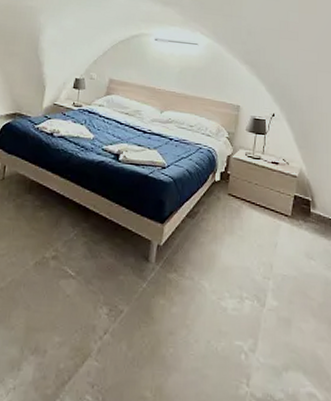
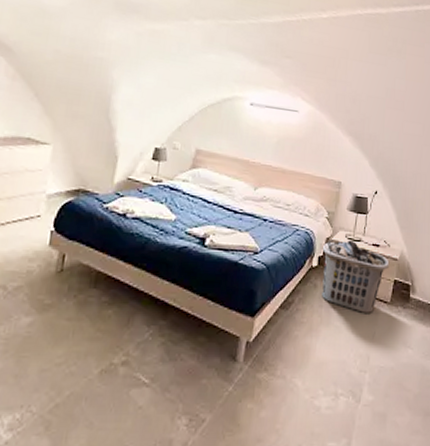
clothes hamper: none [224,157,289,226] -> present [322,239,390,315]

